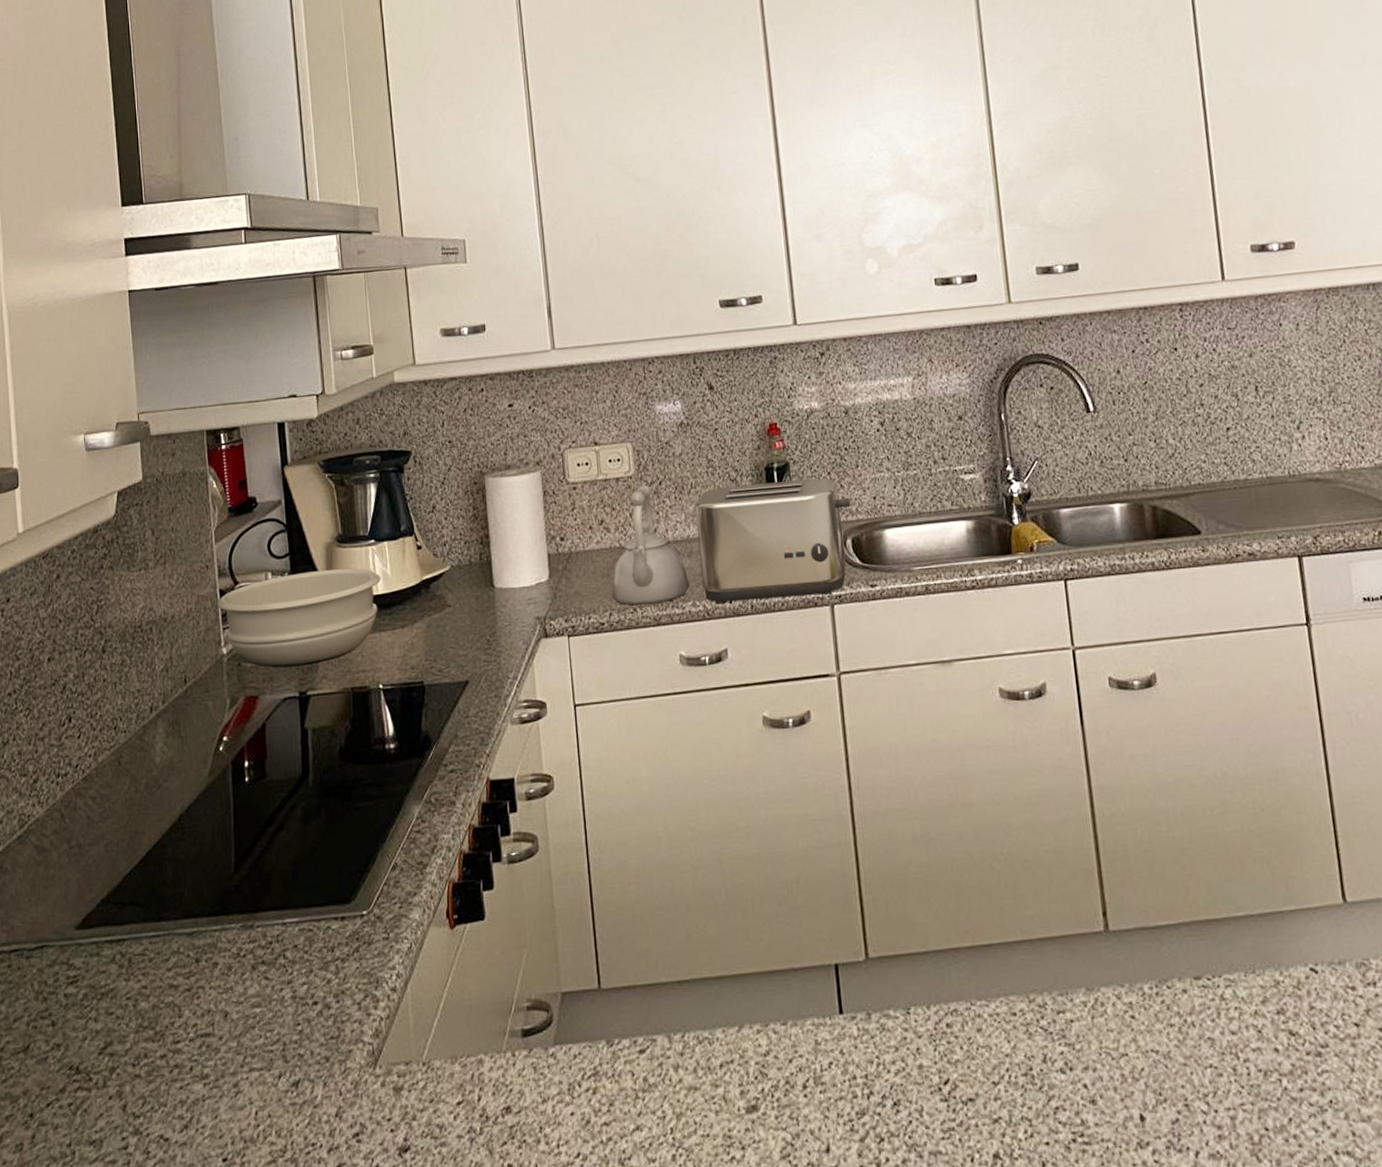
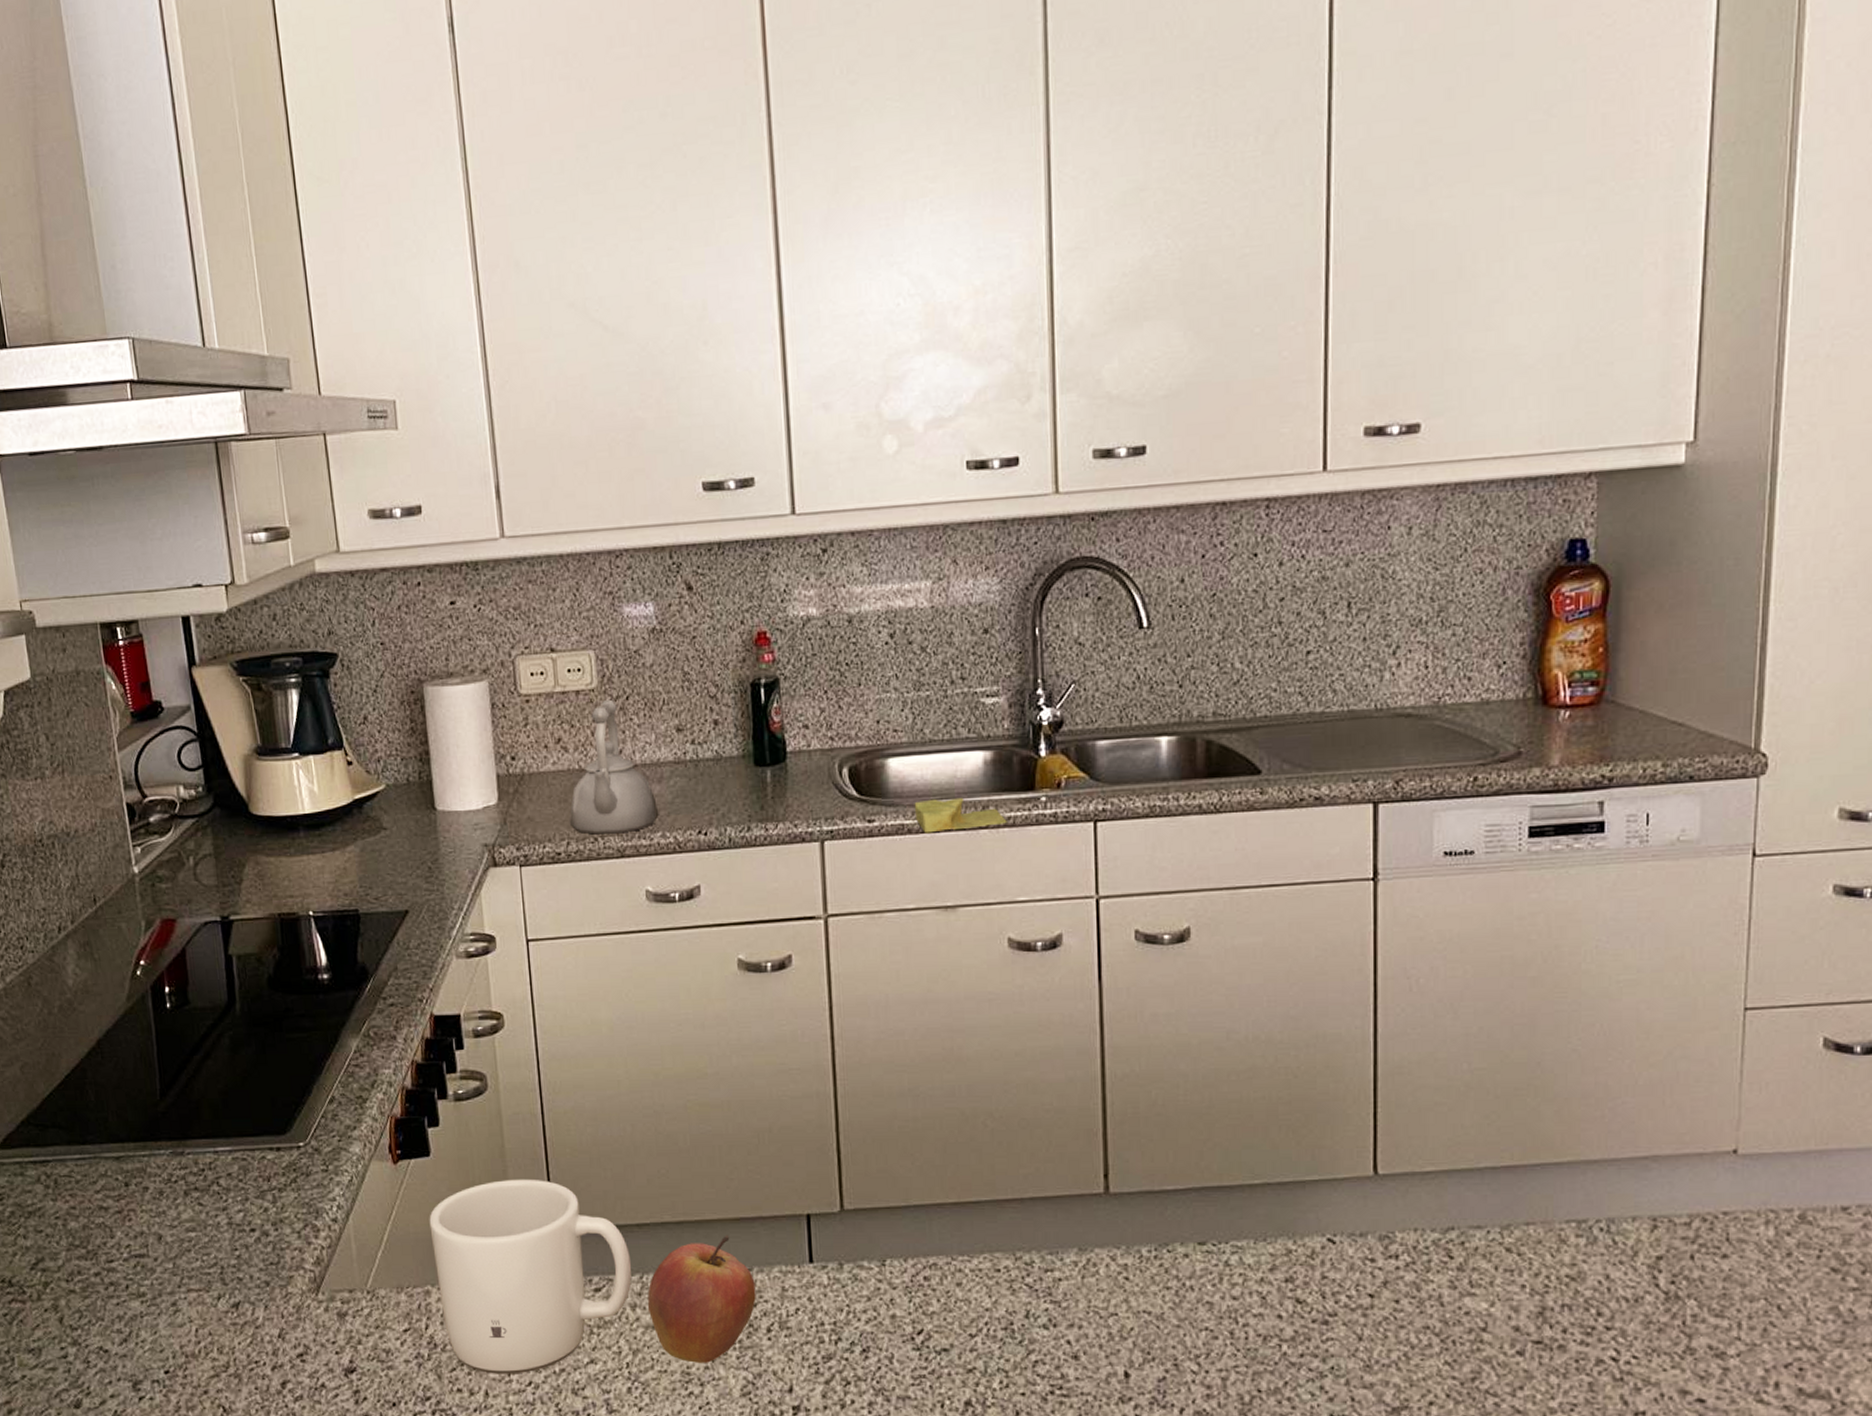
bowl: present [216,568,381,668] -> none [124,784,307,890]
mug: none [483,938,674,1147] -> present [429,1178,632,1374]
fruit: none [689,988,792,1125] -> present [647,1234,756,1363]
toaster: present [694,478,851,603] -> none [666,697,849,835]
sponge: none [909,562,990,595] -> present [914,797,1007,833]

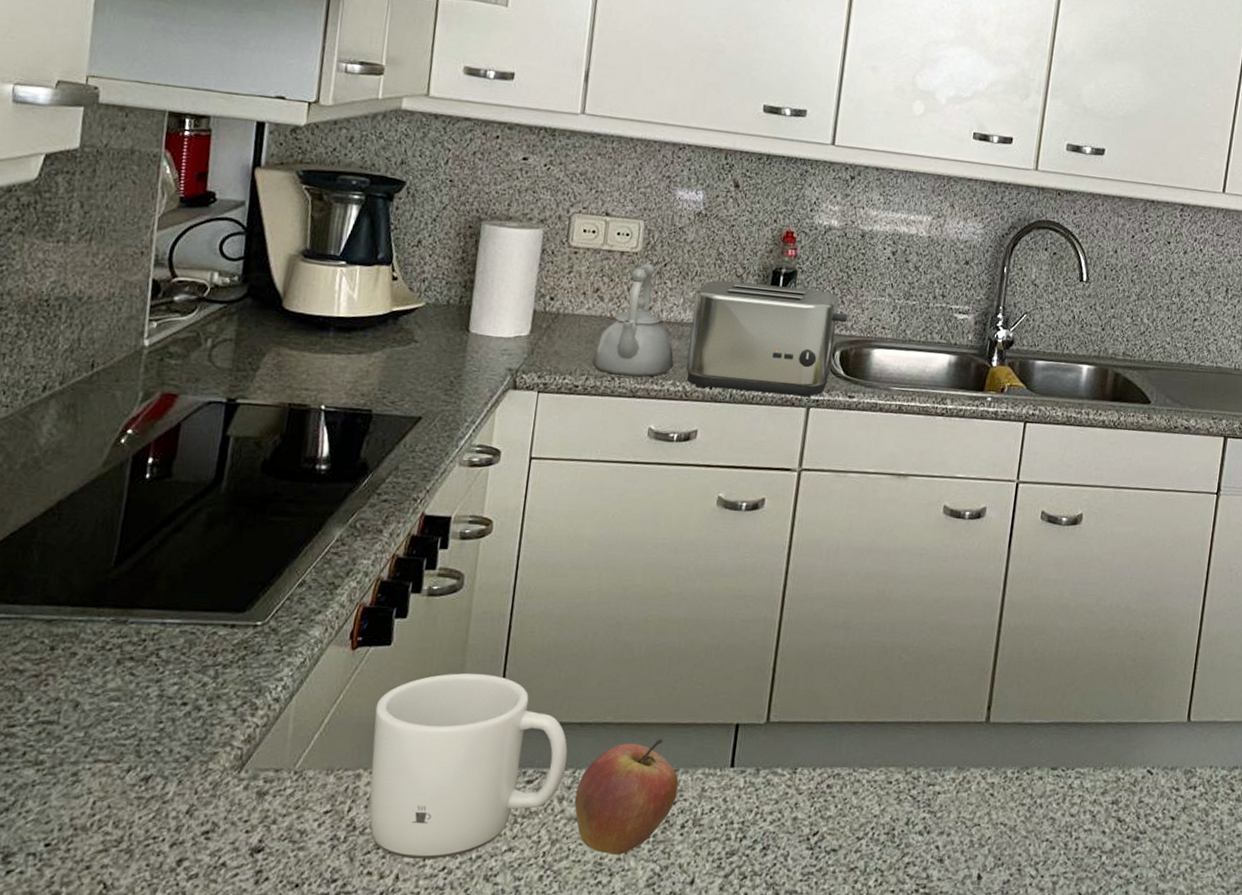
toaster: none [666,697,849,835] -> present [686,280,848,398]
sponge: present [914,797,1007,833] -> none [887,386,959,415]

